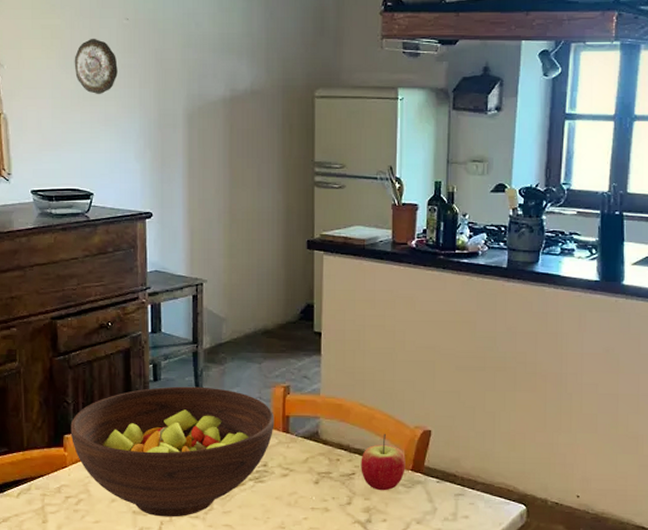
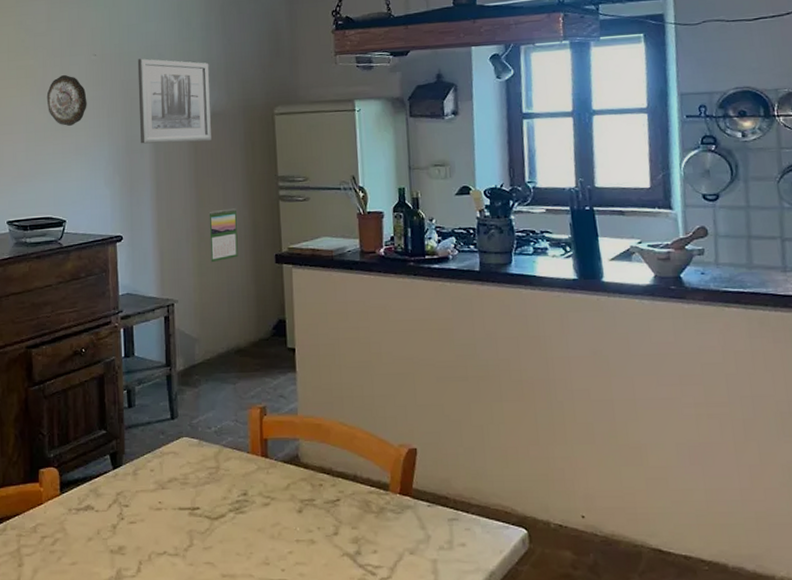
fruit bowl: present [70,386,275,517] -> none [46,411,253,556]
wall art: none [173,27,249,121] -> present [137,58,212,144]
calendar: none [242,191,270,245] -> present [208,208,238,263]
apple: present [361,433,406,491] -> none [345,453,393,518]

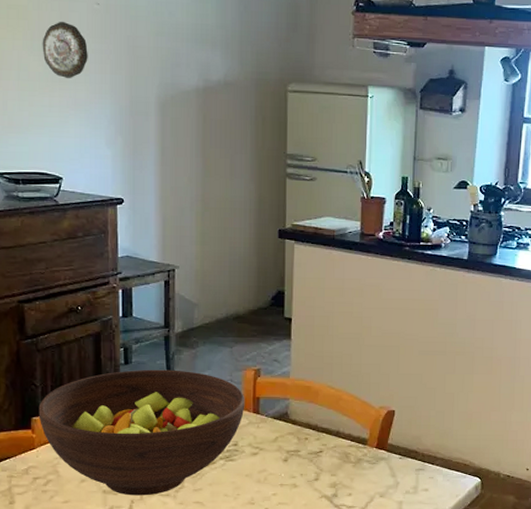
fruit bowl: none [46,411,253,556] -> present [38,369,245,496]
wall art: present [137,58,212,144] -> none [145,14,223,112]
calendar: present [208,208,238,263] -> none [214,181,243,233]

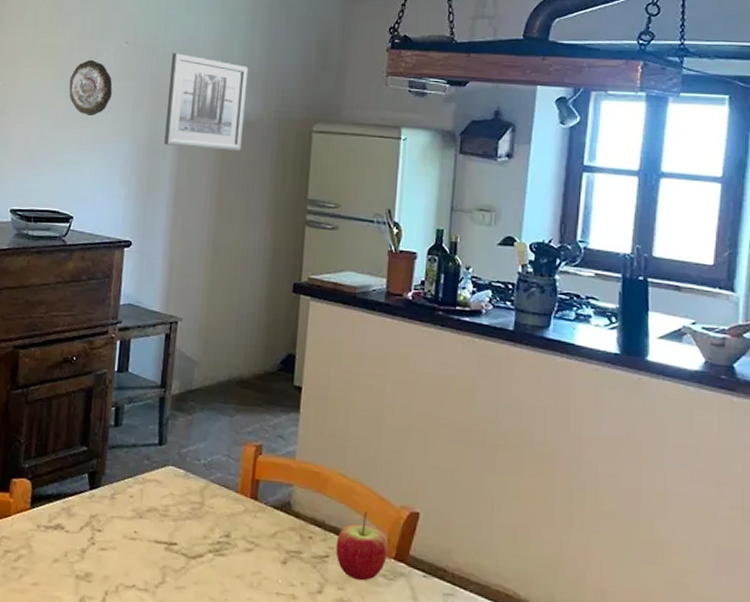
fruit bowl: present [38,369,245,496] -> none [18,433,243,588]
wall art: none [145,14,223,112] -> present [164,53,249,152]
apple: none [328,413,371,467] -> present [336,511,388,581]

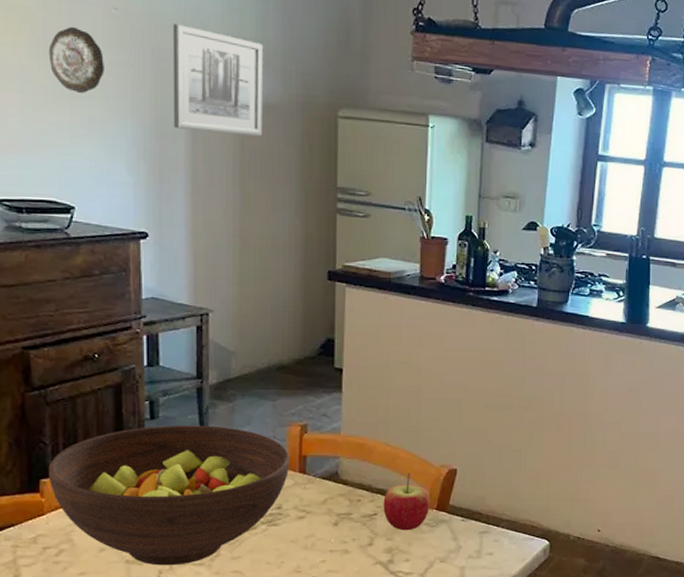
fruit bowl: none [18,433,243,588] -> present [48,425,290,566]

